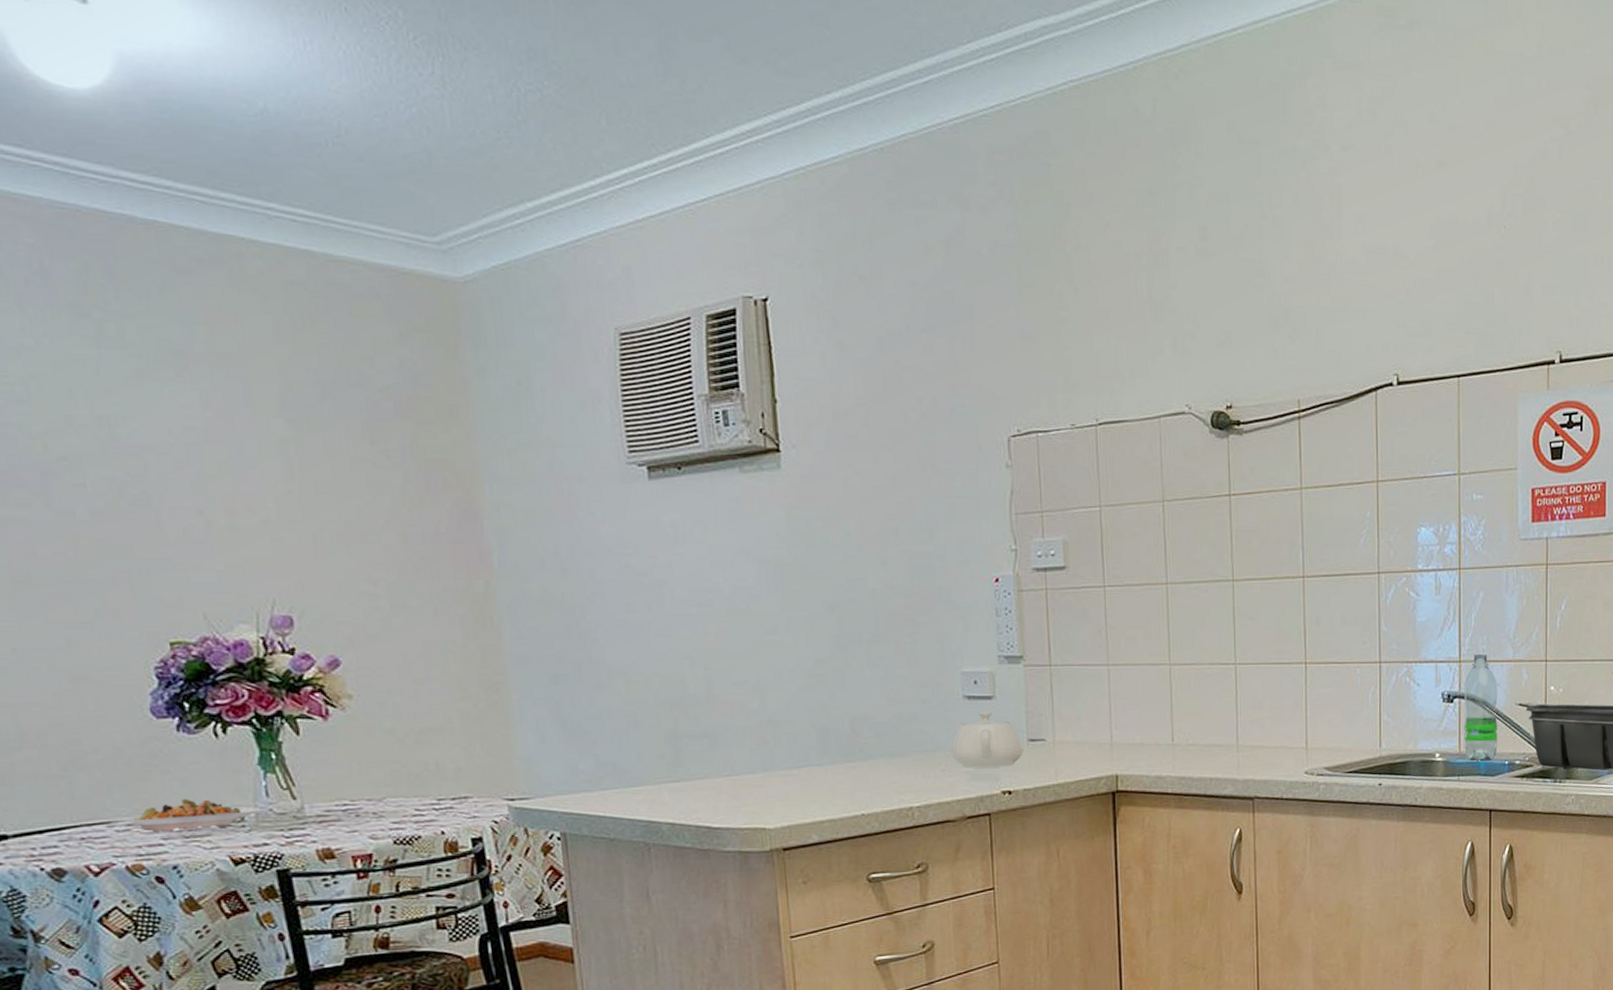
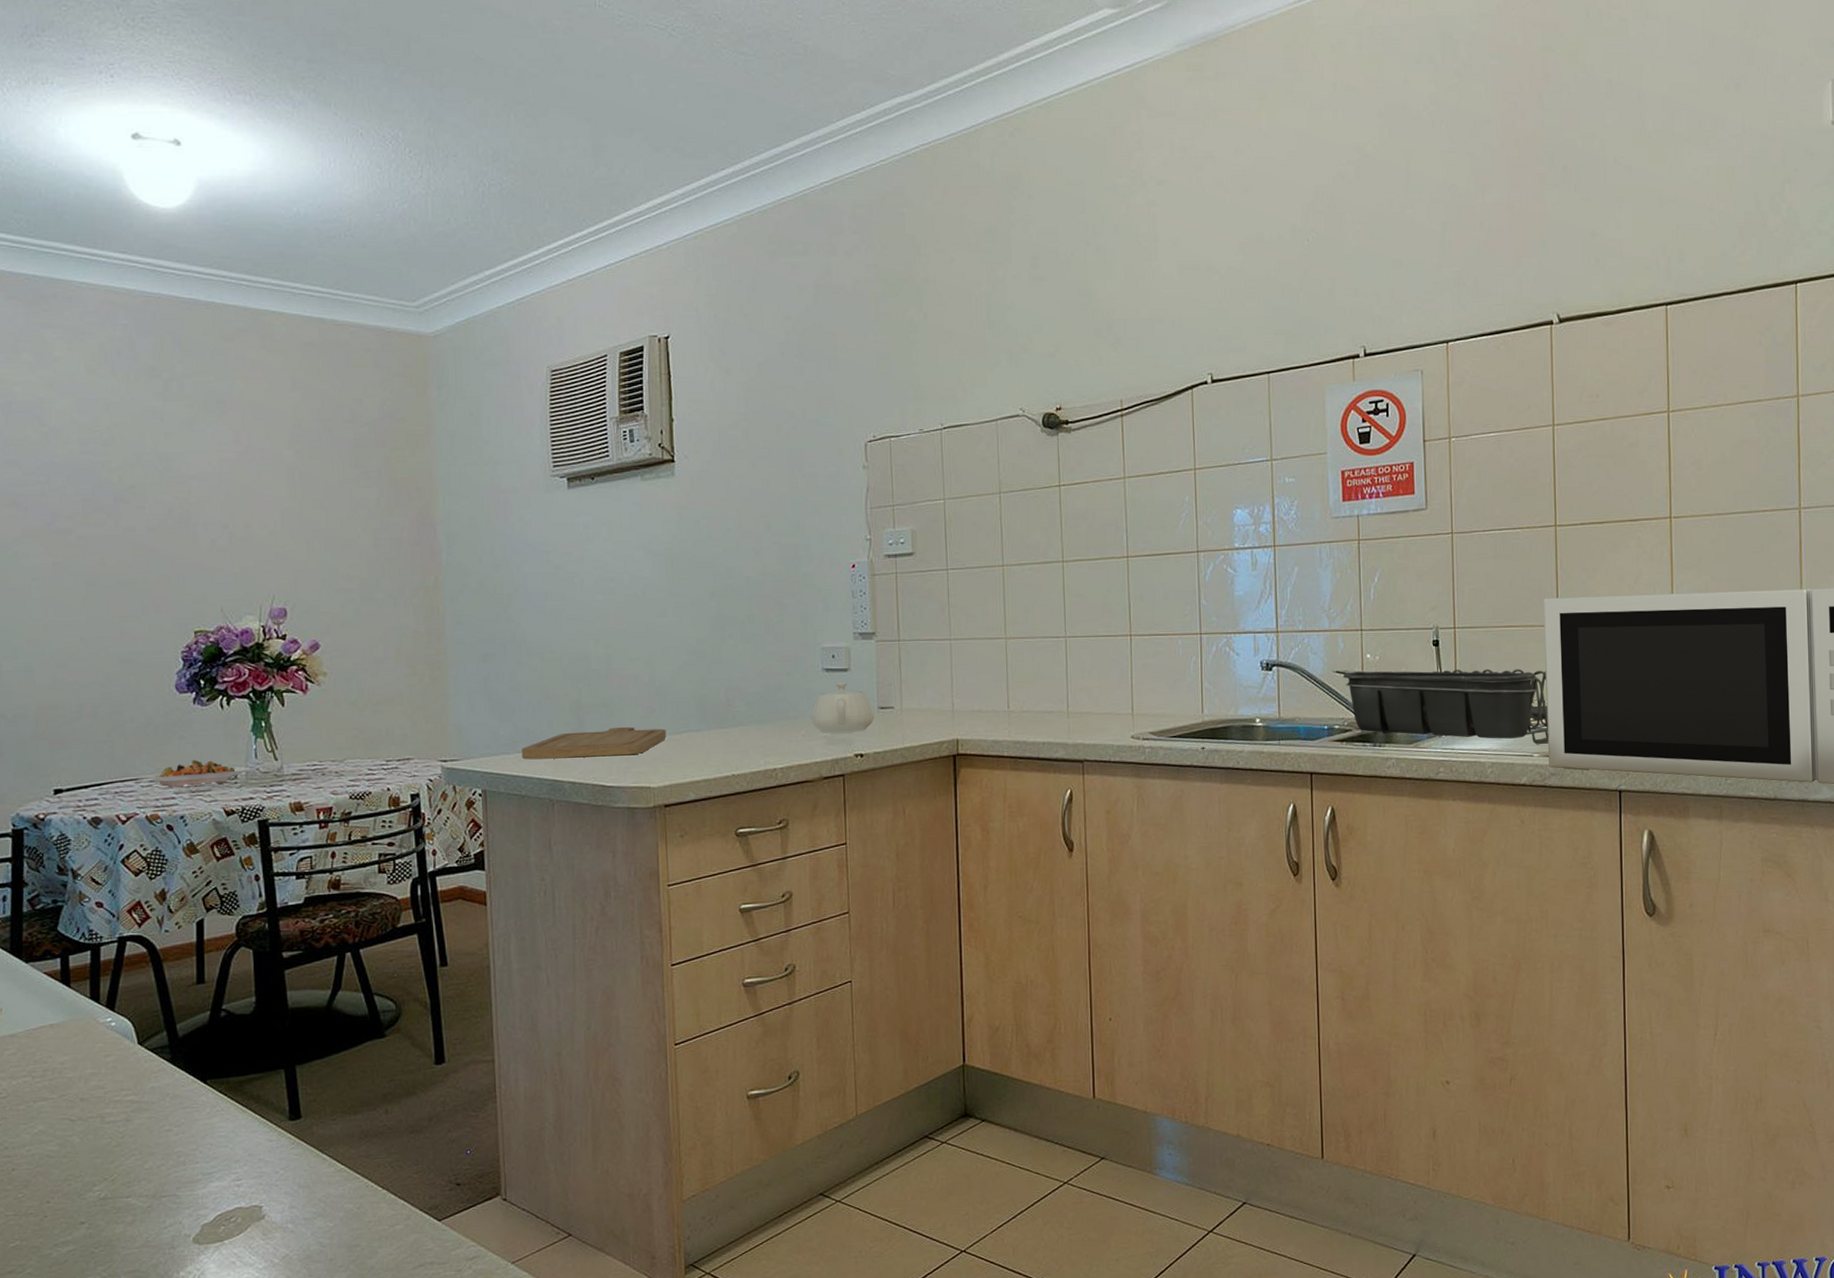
chopping board: none [607,761,783,798] -> present [522,727,667,760]
bottle: present [1464,654,1498,760] -> none [1282,625,1317,725]

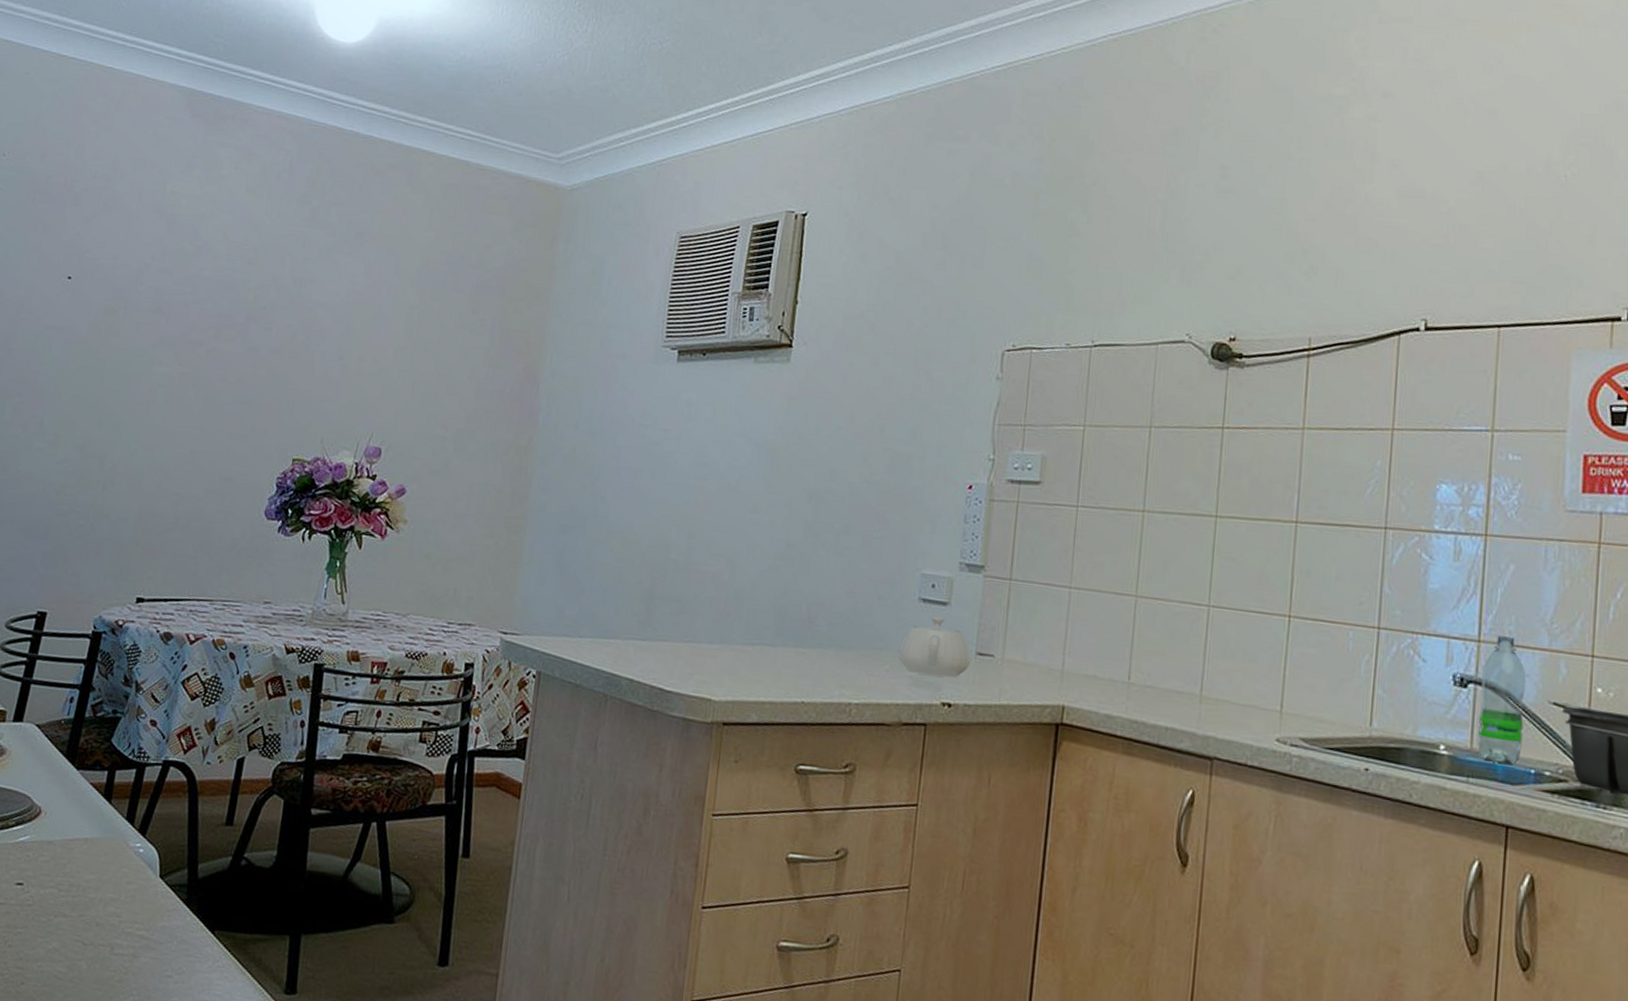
salad: present [139,759,257,788] -> none [214,589,324,619]
chopping board: present [522,727,667,760] -> none [583,624,738,661]
bottle: none [1282,625,1317,725] -> present [1477,636,1526,765]

